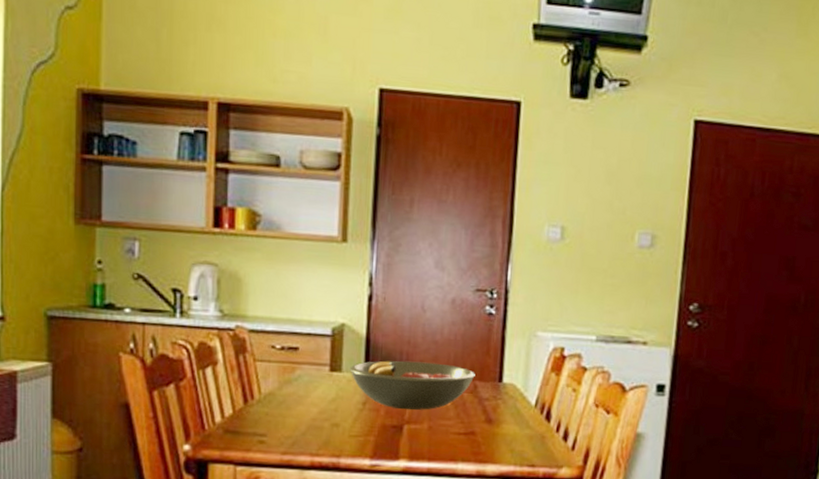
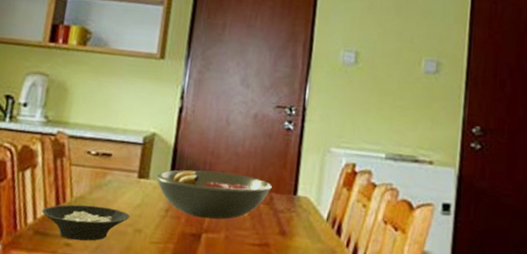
cereal bowl: none [229,401,326,438] -> present [41,204,130,241]

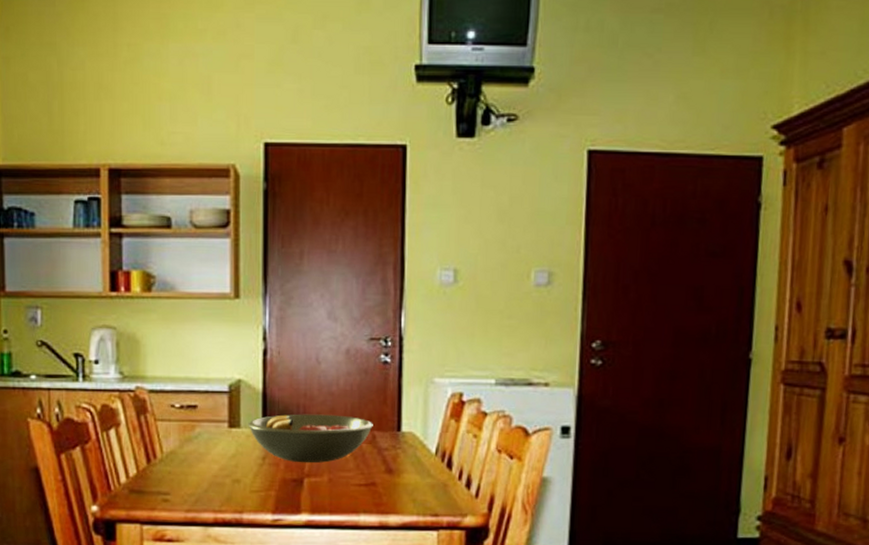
cereal bowl: present [41,204,130,241] -> none [133,459,226,496]

